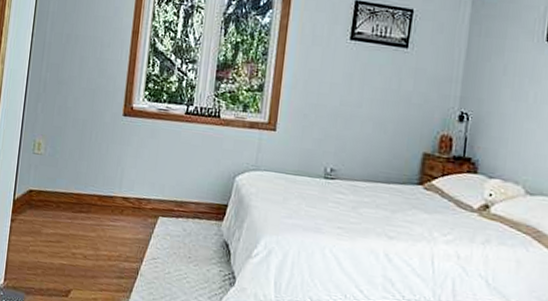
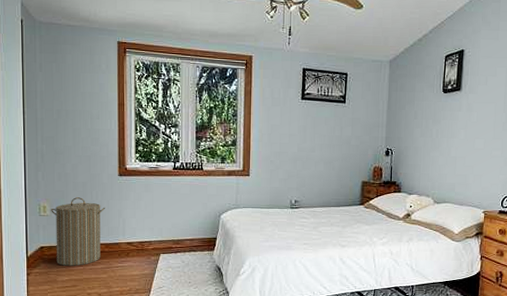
laundry hamper: none [43,136,104,219] -> present [51,197,106,266]

